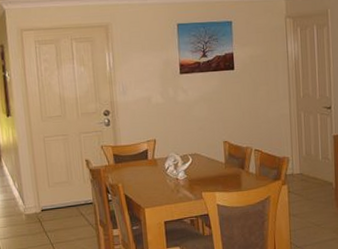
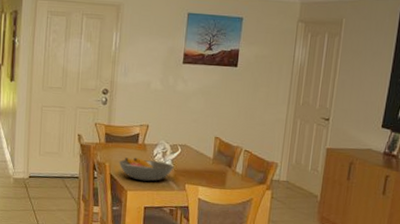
fruit bowl: none [131,173,188,196] -> present [118,157,174,182]

